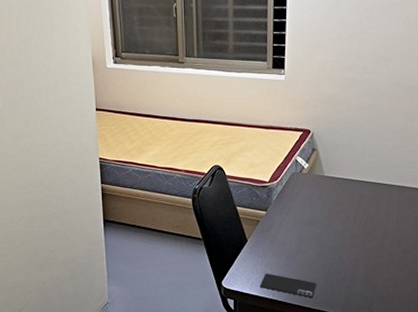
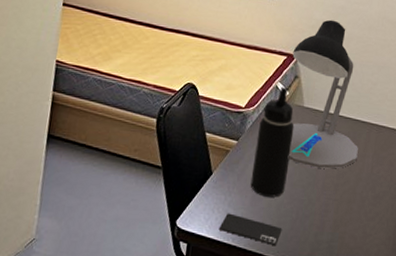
water bottle: none [283,160,318,257] -> present [250,86,295,197]
desk lamp: none [308,92,382,229] -> present [289,19,358,169]

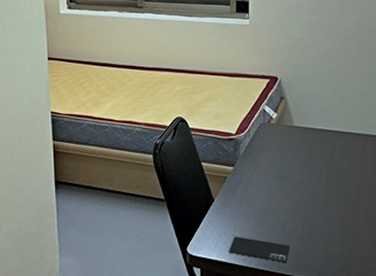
water bottle: present [250,86,295,197] -> none [252,109,288,217]
desk lamp: present [289,19,358,169] -> none [275,37,356,184]

